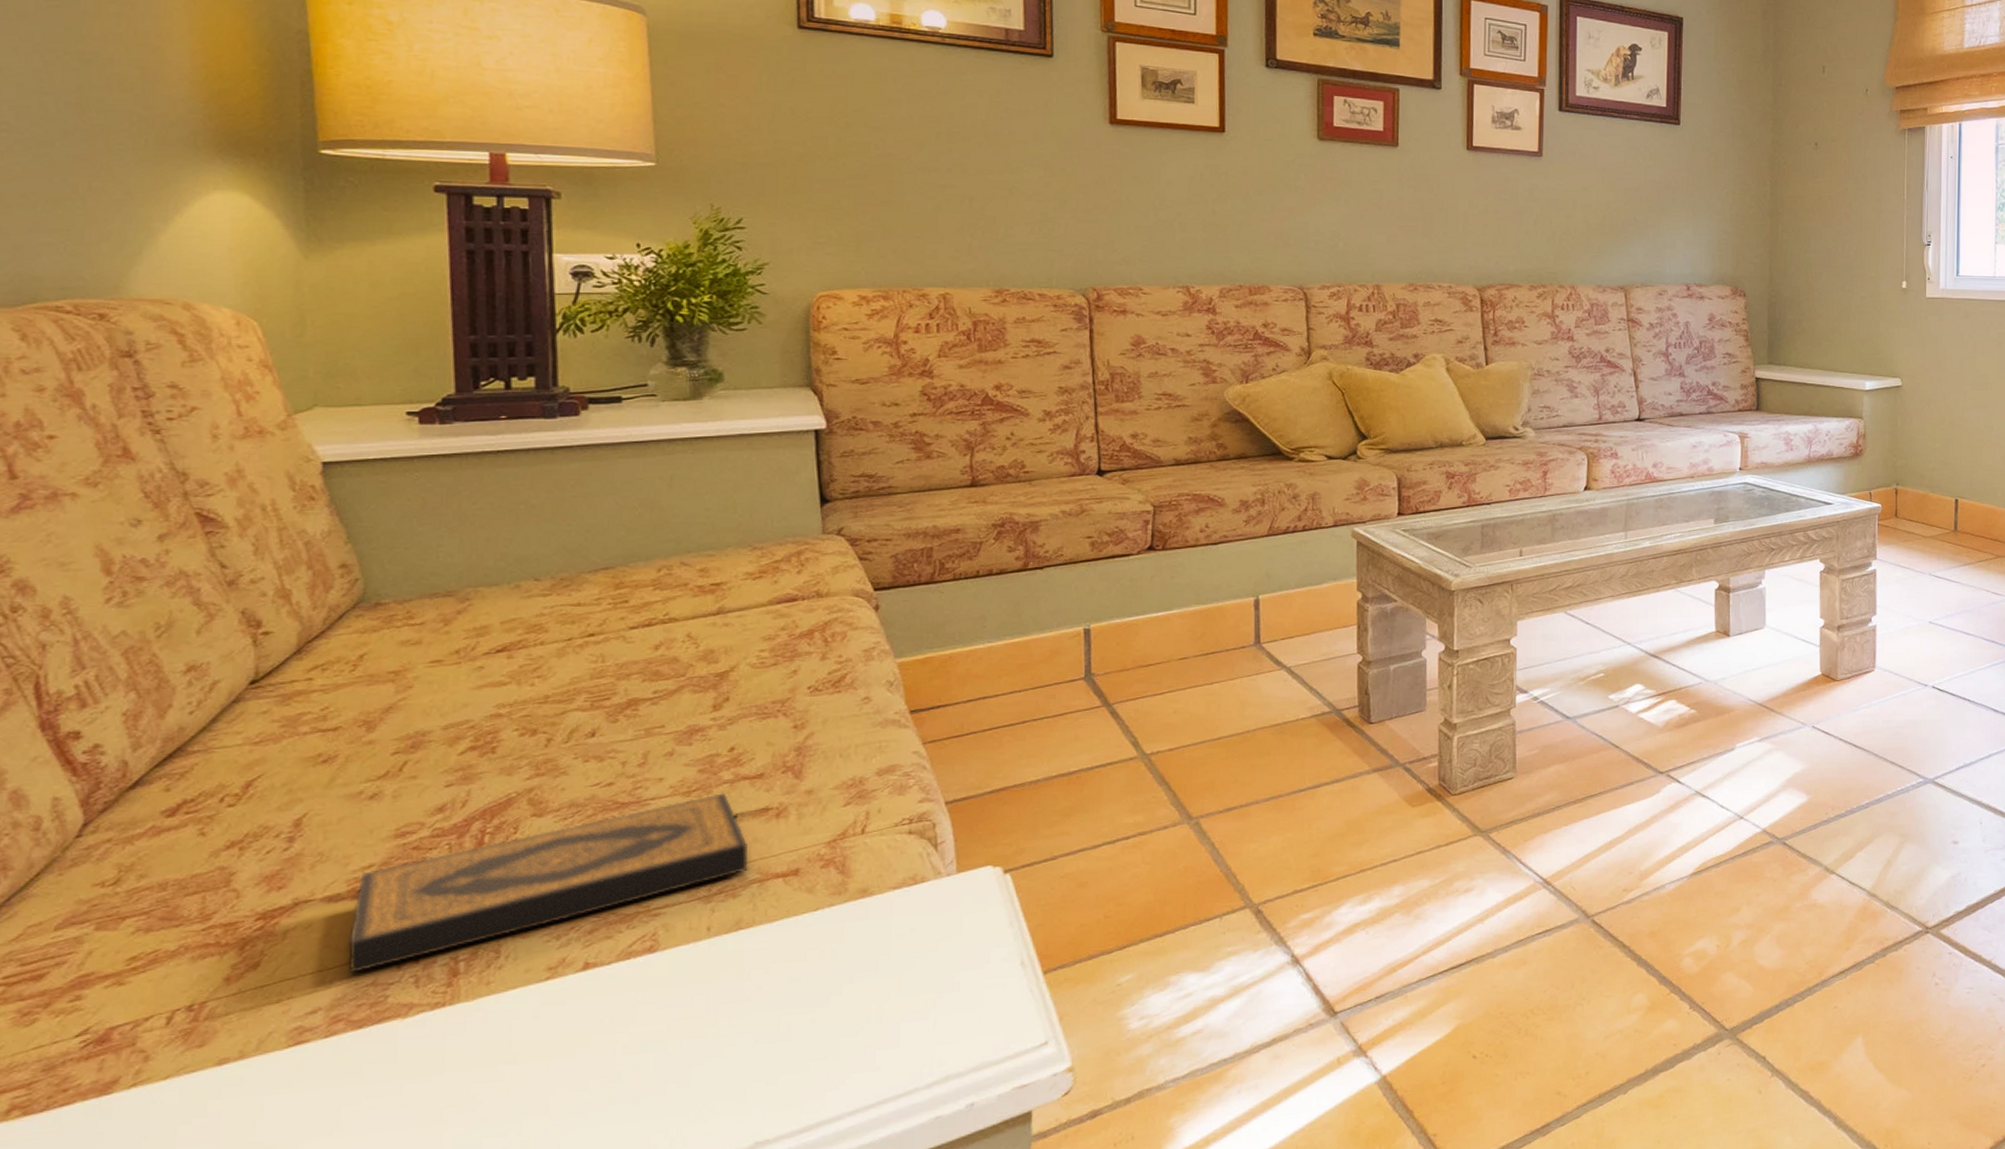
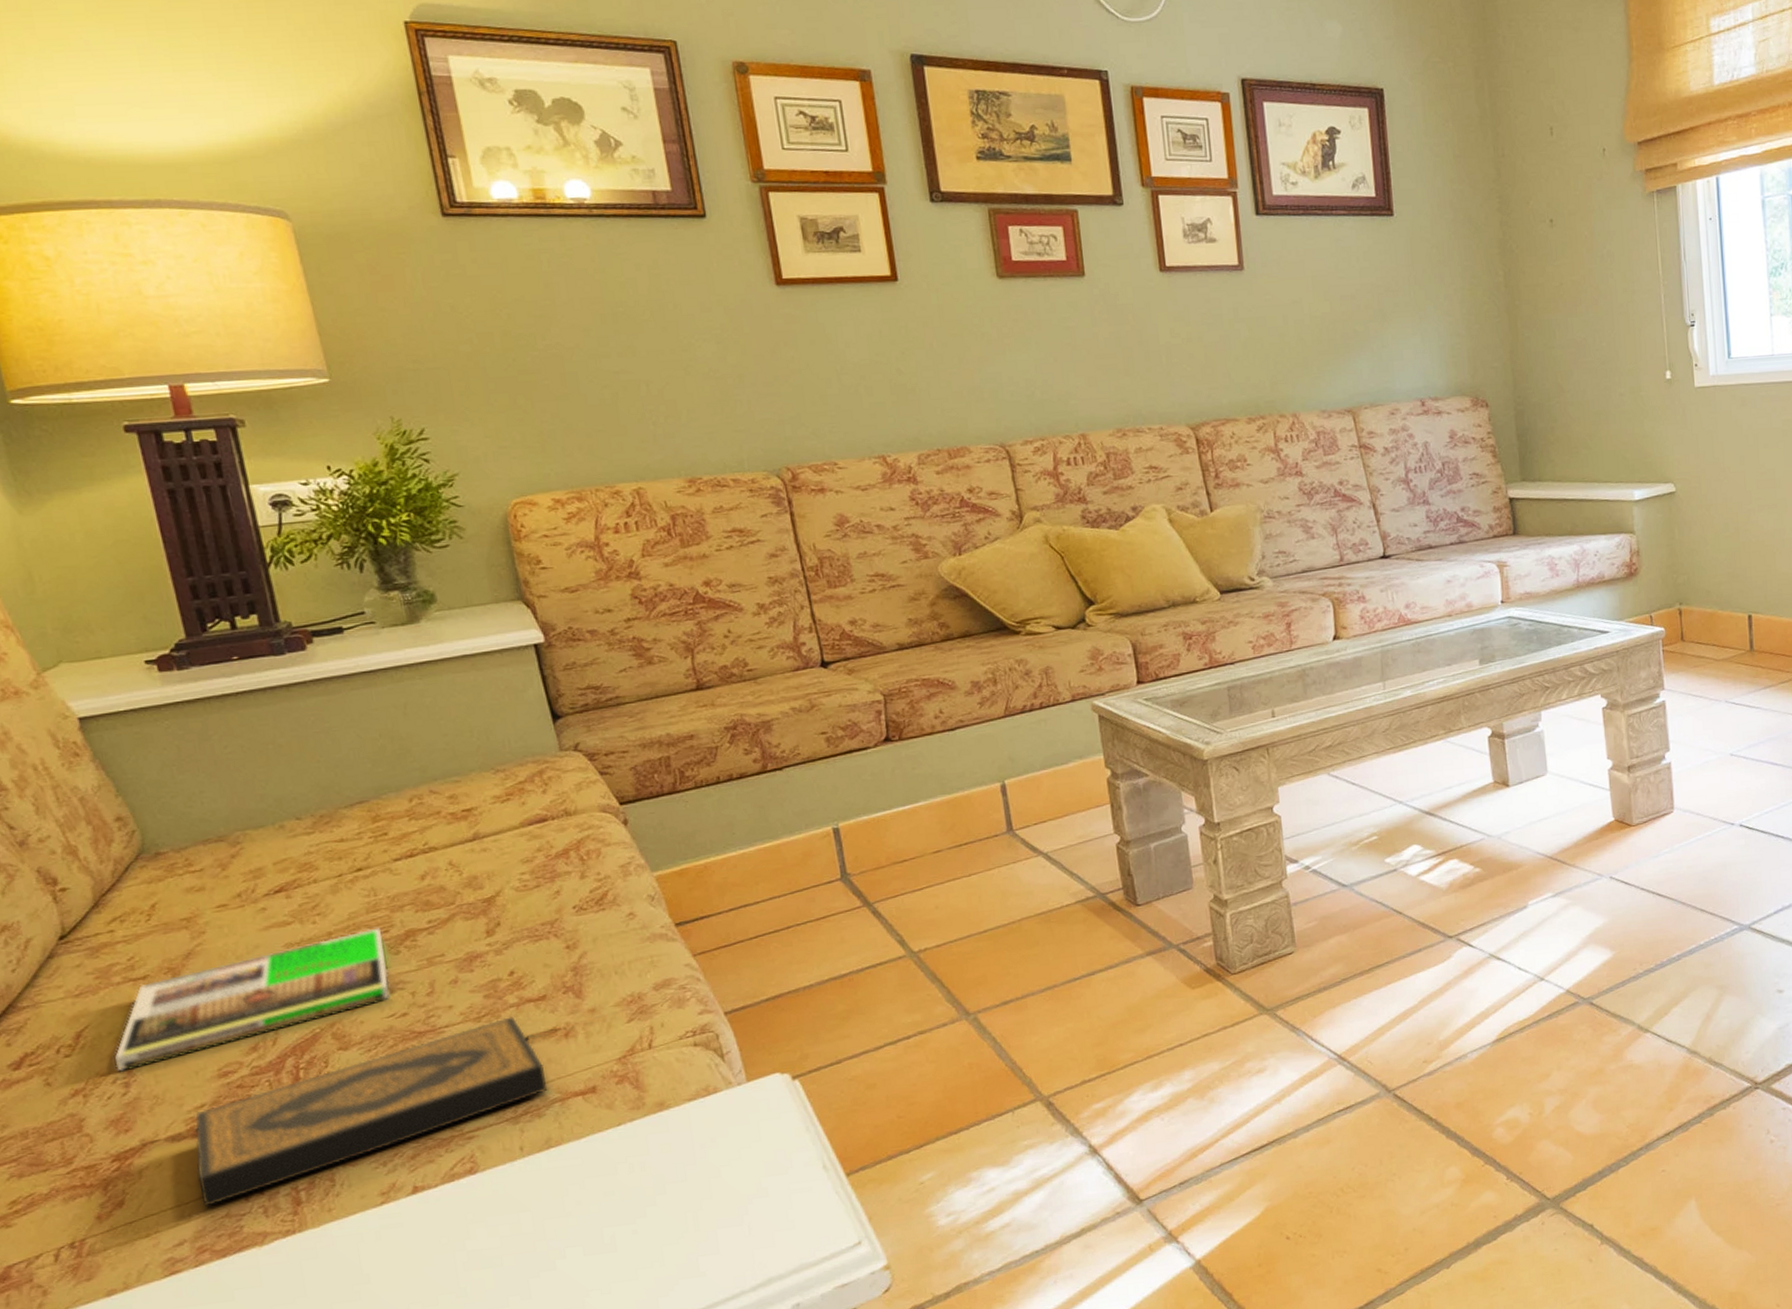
magazine: none [282,694,603,824] -> present [114,927,390,1071]

